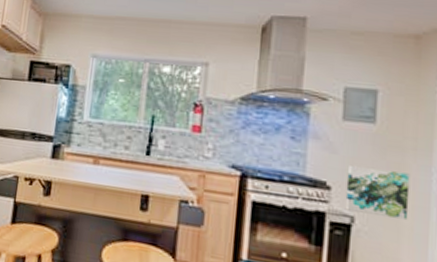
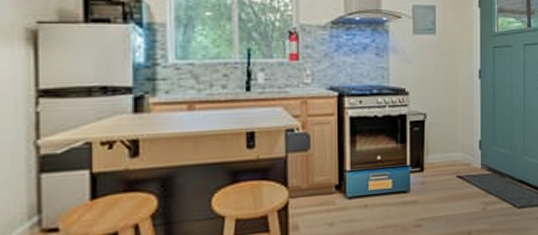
wall art: present [345,166,410,221] -> none [419,71,461,110]

